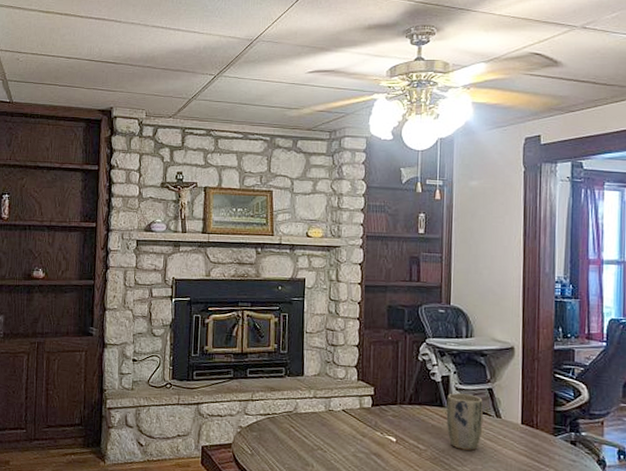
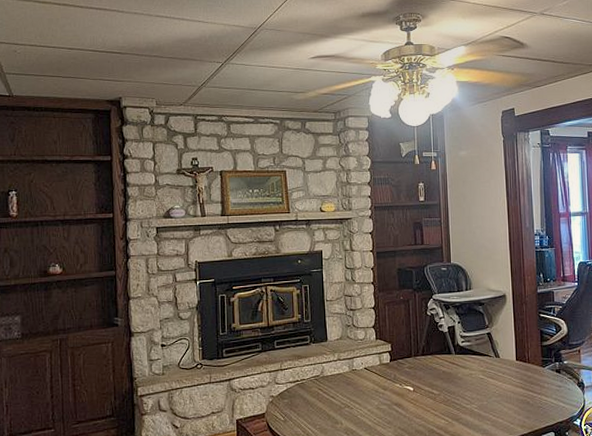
plant pot: present [446,393,484,451] -> none [454,340,485,390]

